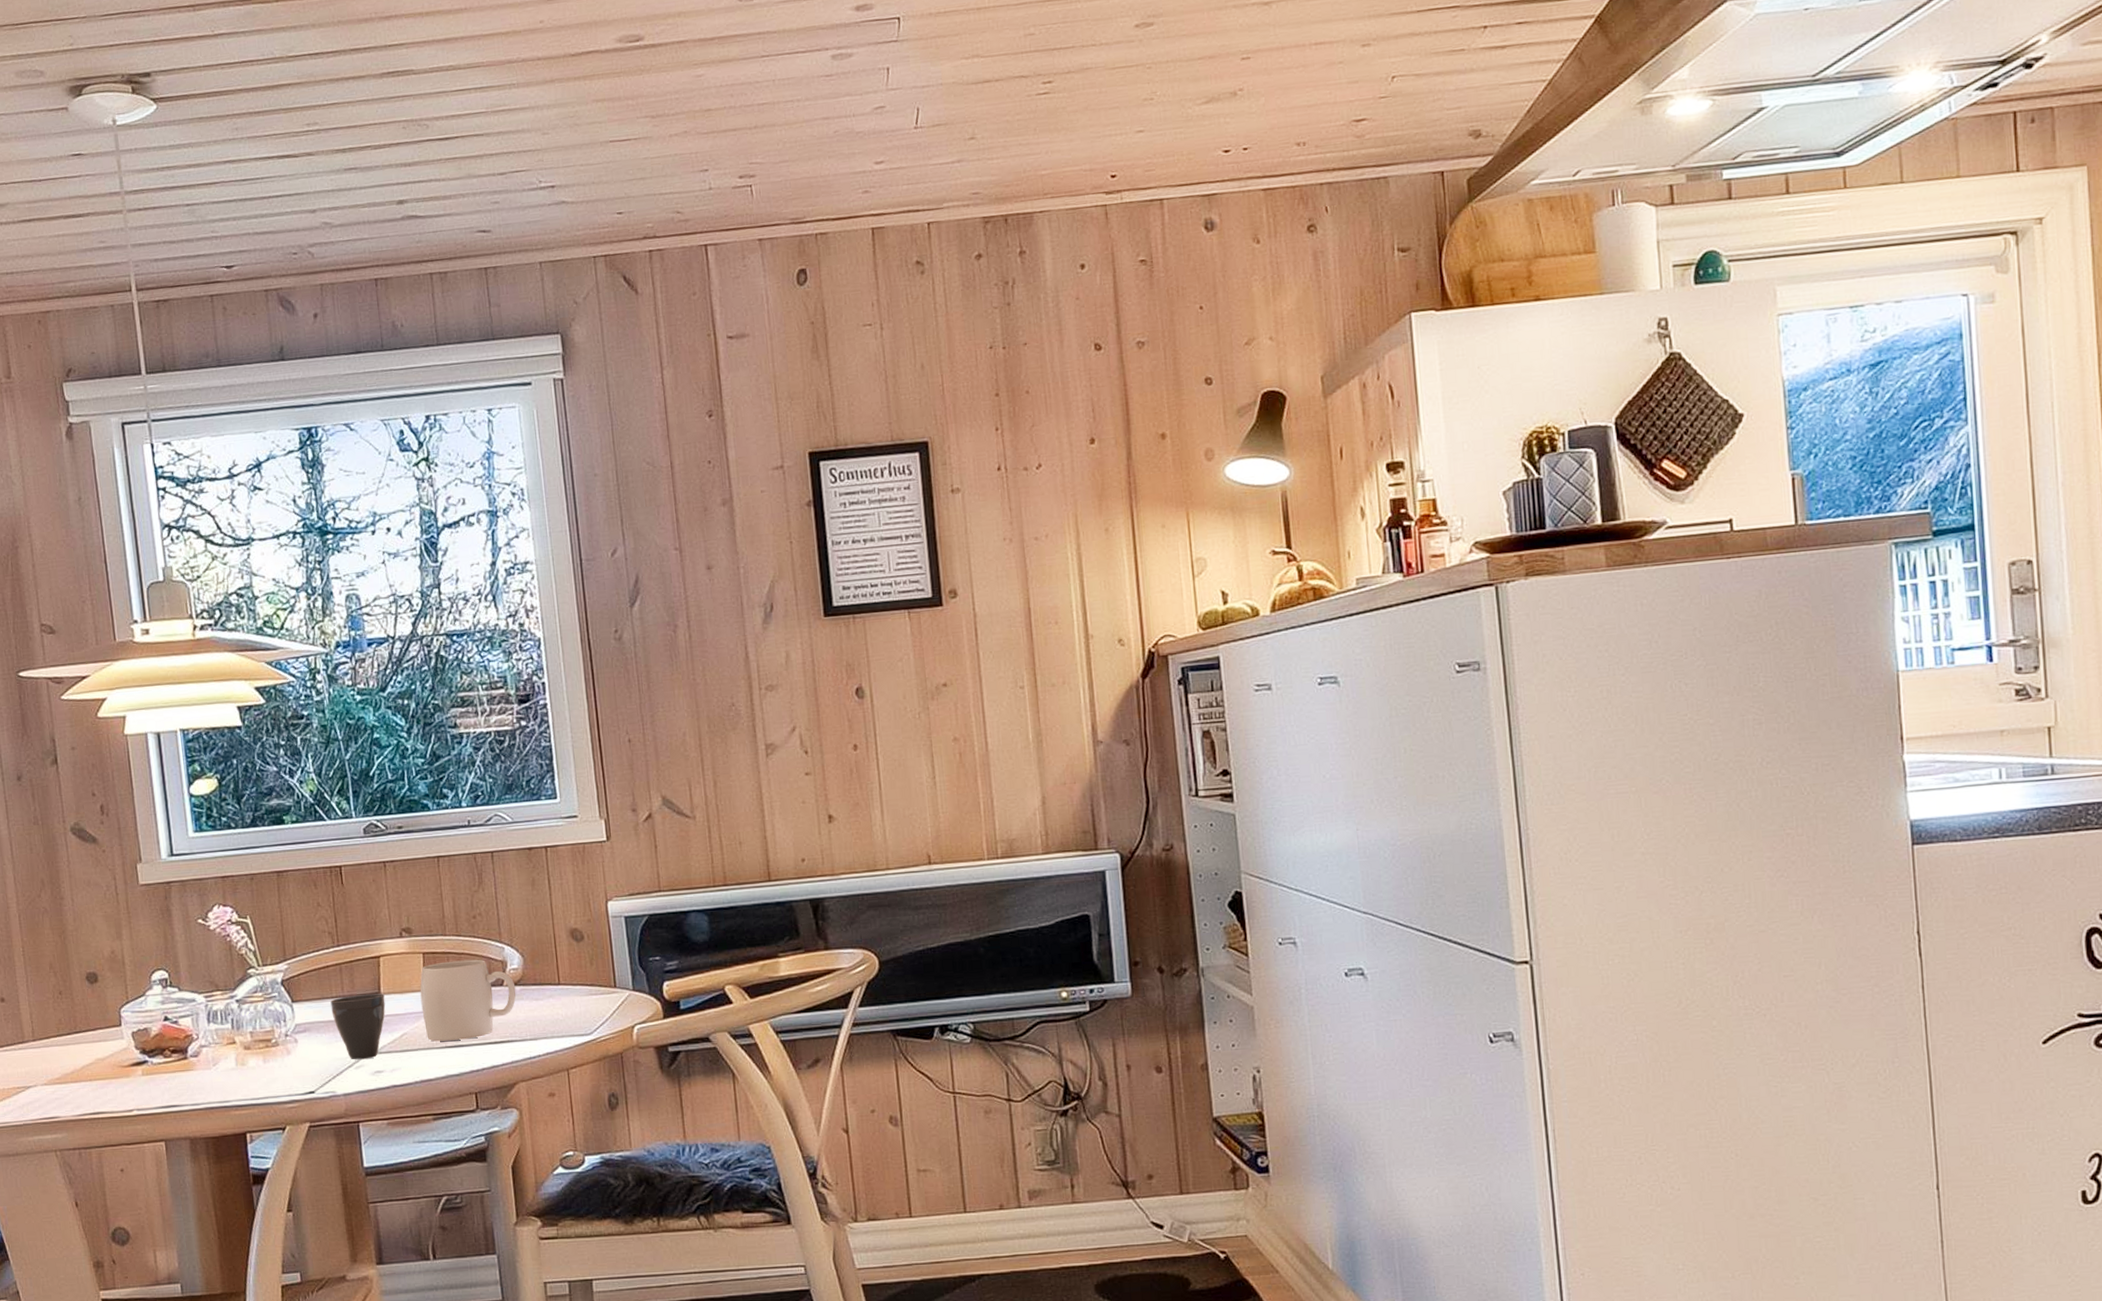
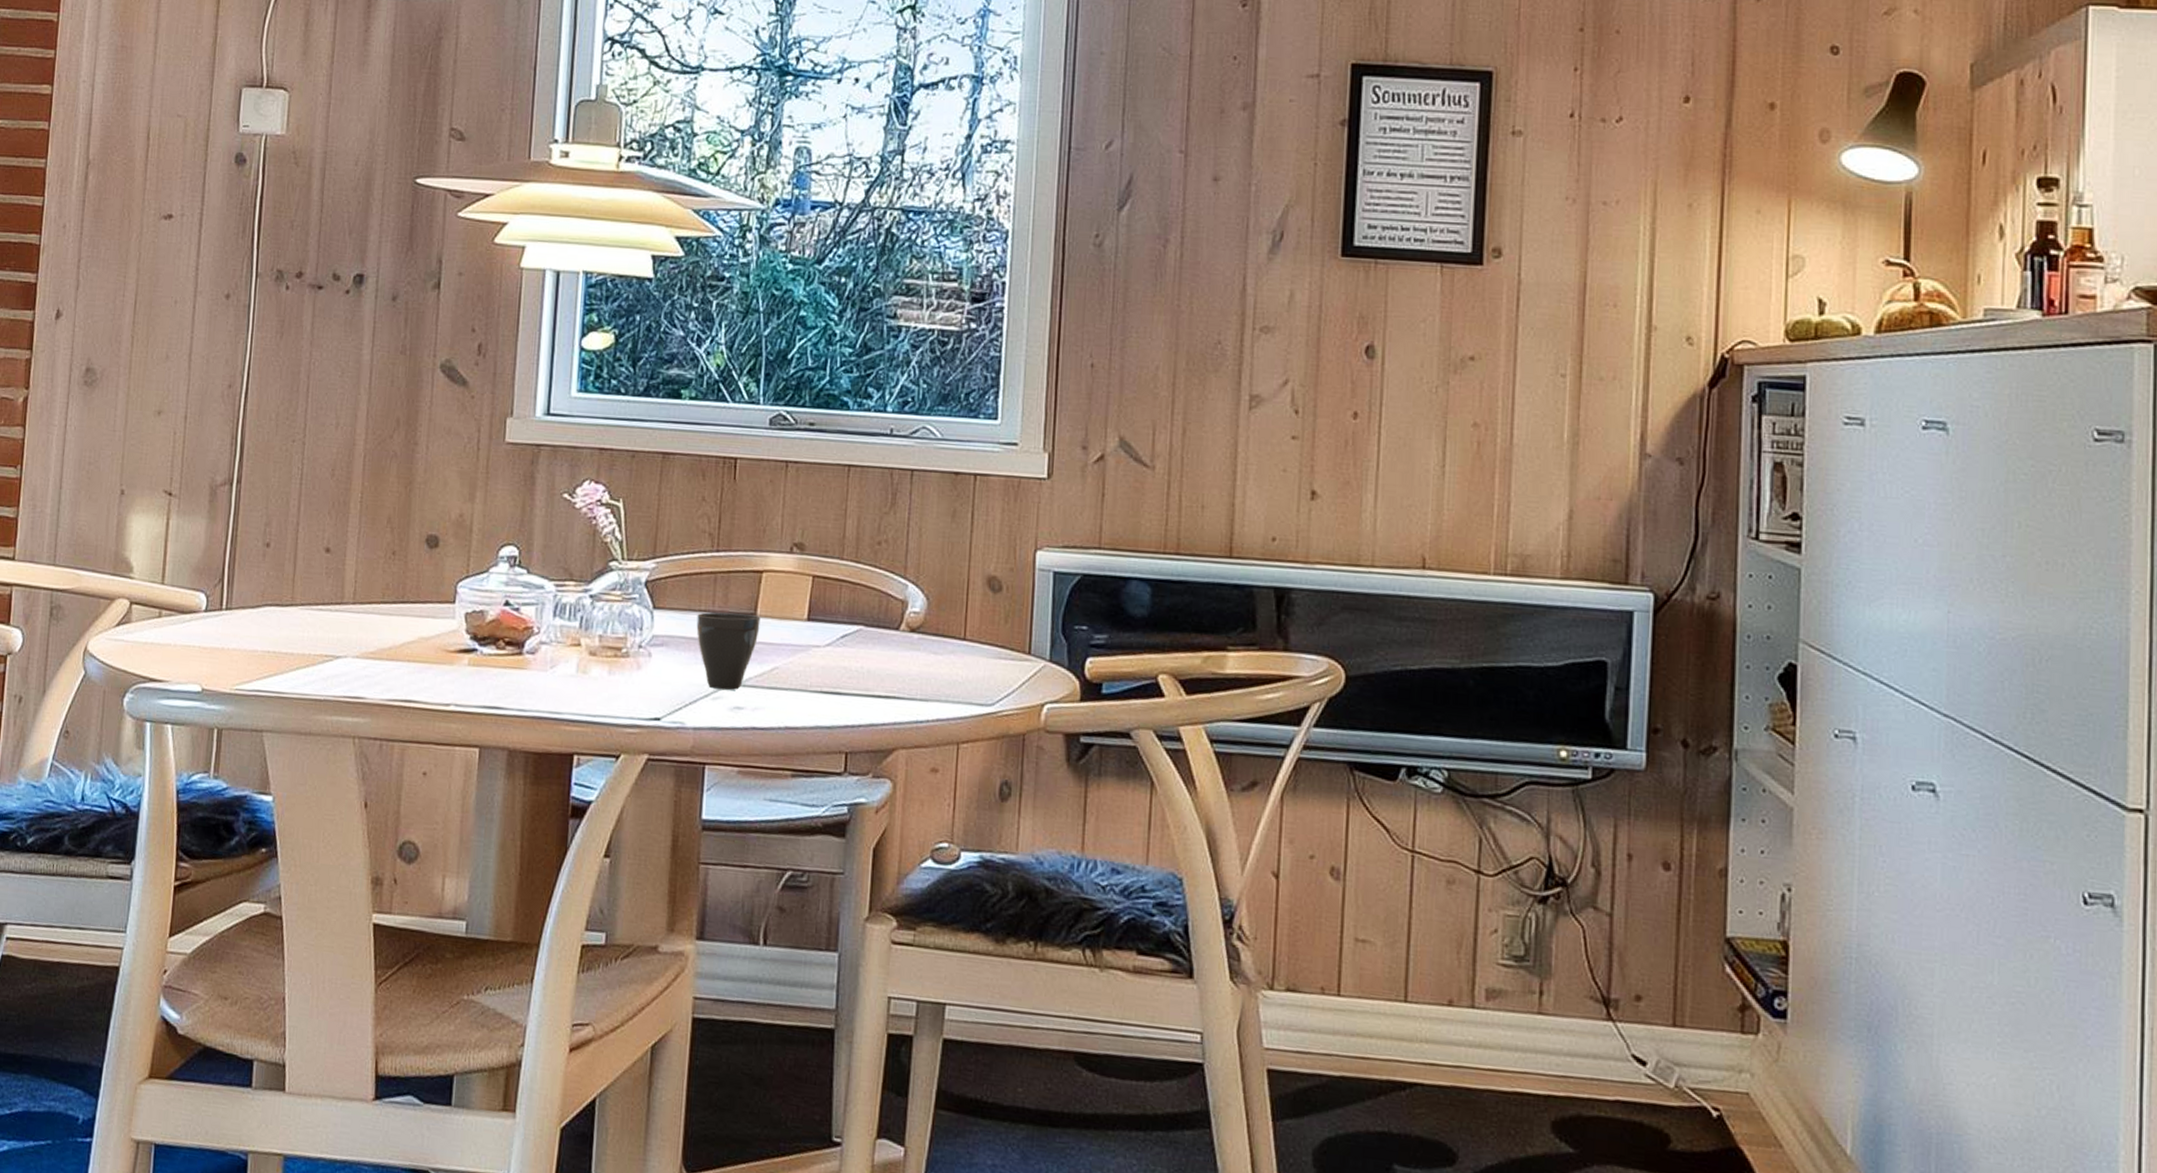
mug: present [419,959,516,1042] -> none [800,590,914,687]

